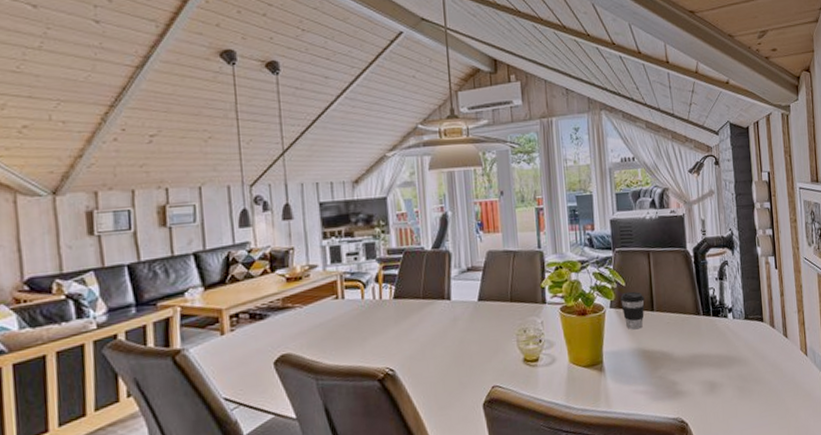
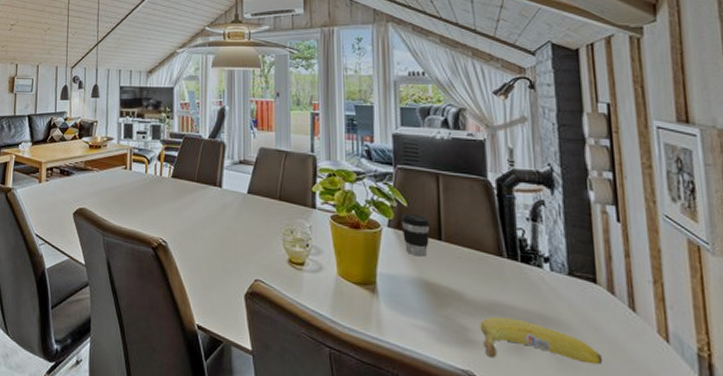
fruit: none [685,364,768,403] -> present [480,316,603,365]

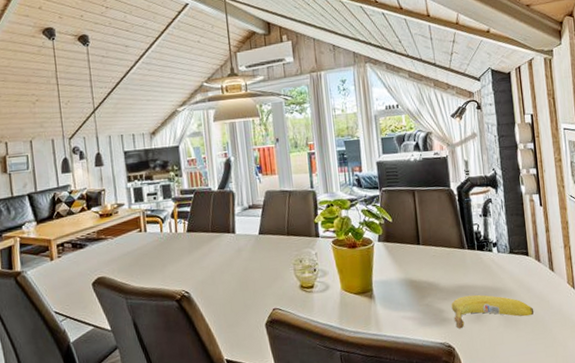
coffee cup: present [401,213,431,257] -> none [388,226,411,262]

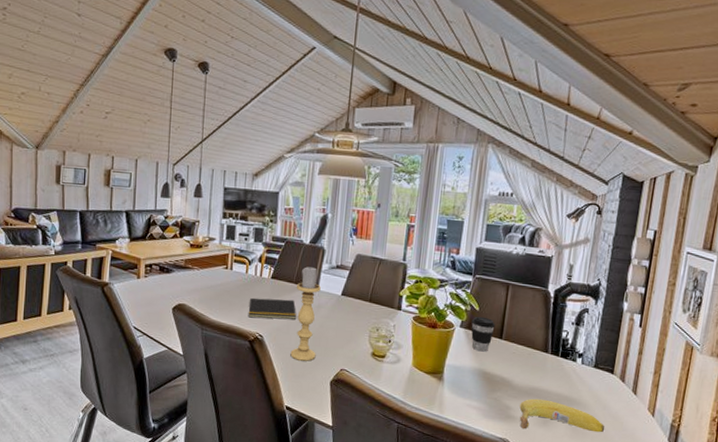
notepad: none [169,249,220,277] -> present [248,297,297,320]
candle holder: none [213,211,246,310] -> present [290,266,321,361]
coffee cup: none [388,226,411,262] -> present [471,316,495,352]

